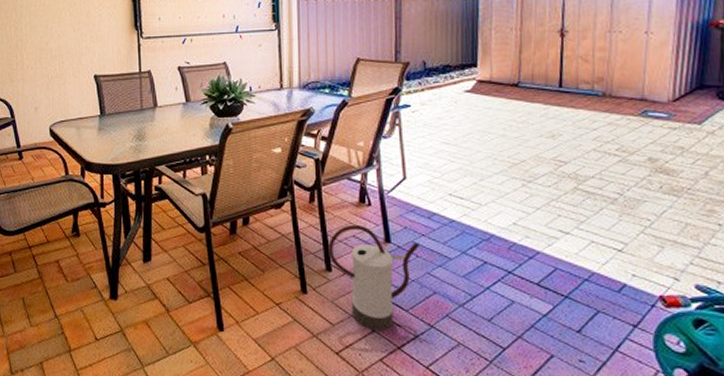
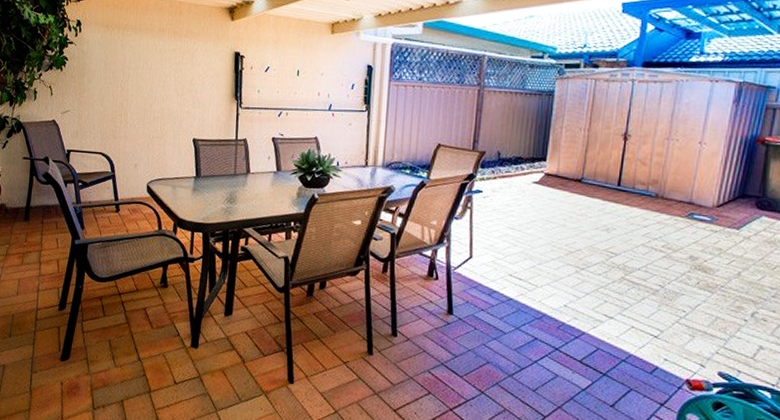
watering can: present [328,224,419,332] -> none [395,295,478,394]

